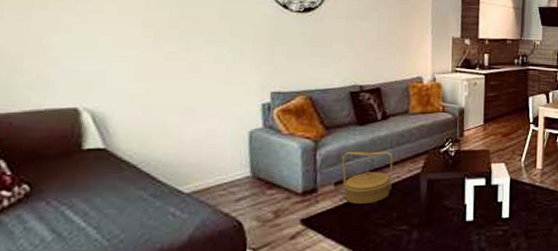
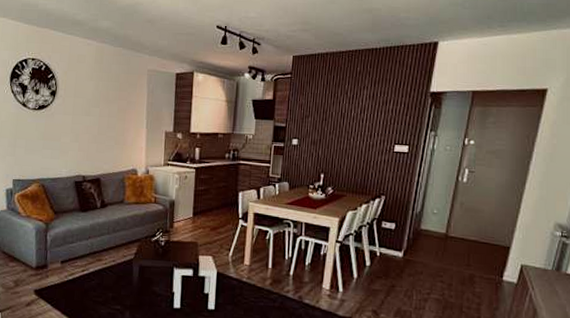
basket: present [342,151,394,205] -> none [67,234,110,283]

